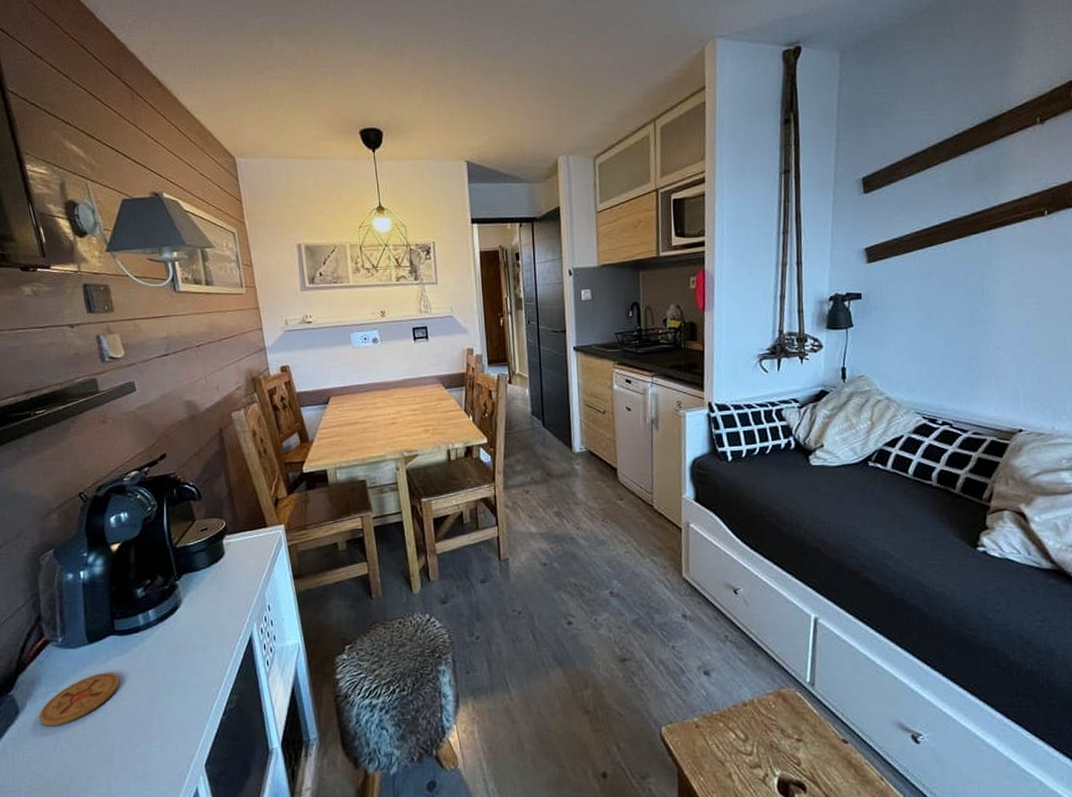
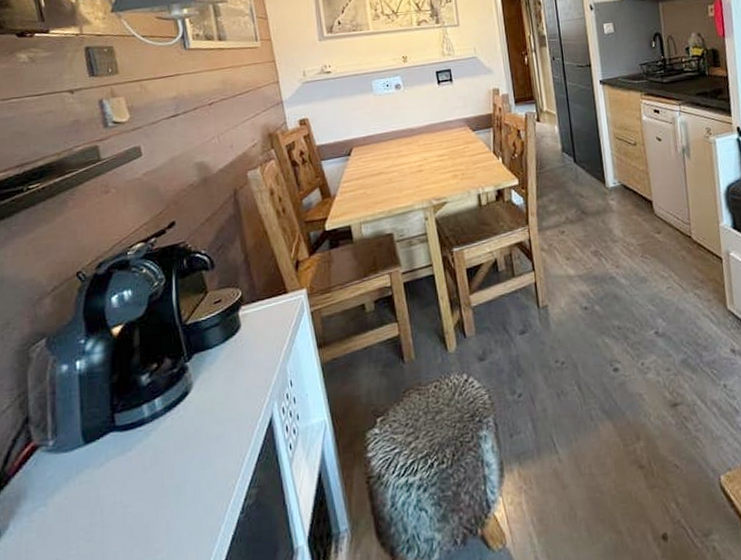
coaster: present [39,672,120,726] -> none [24,475,120,549]

